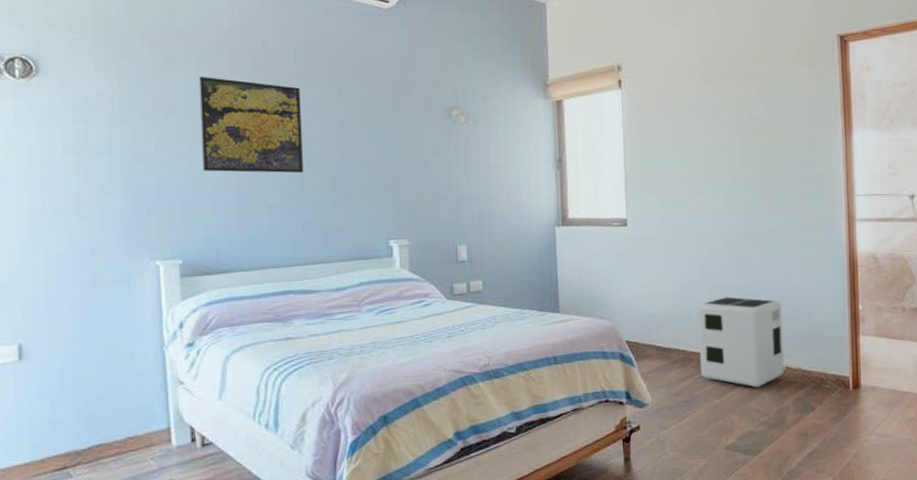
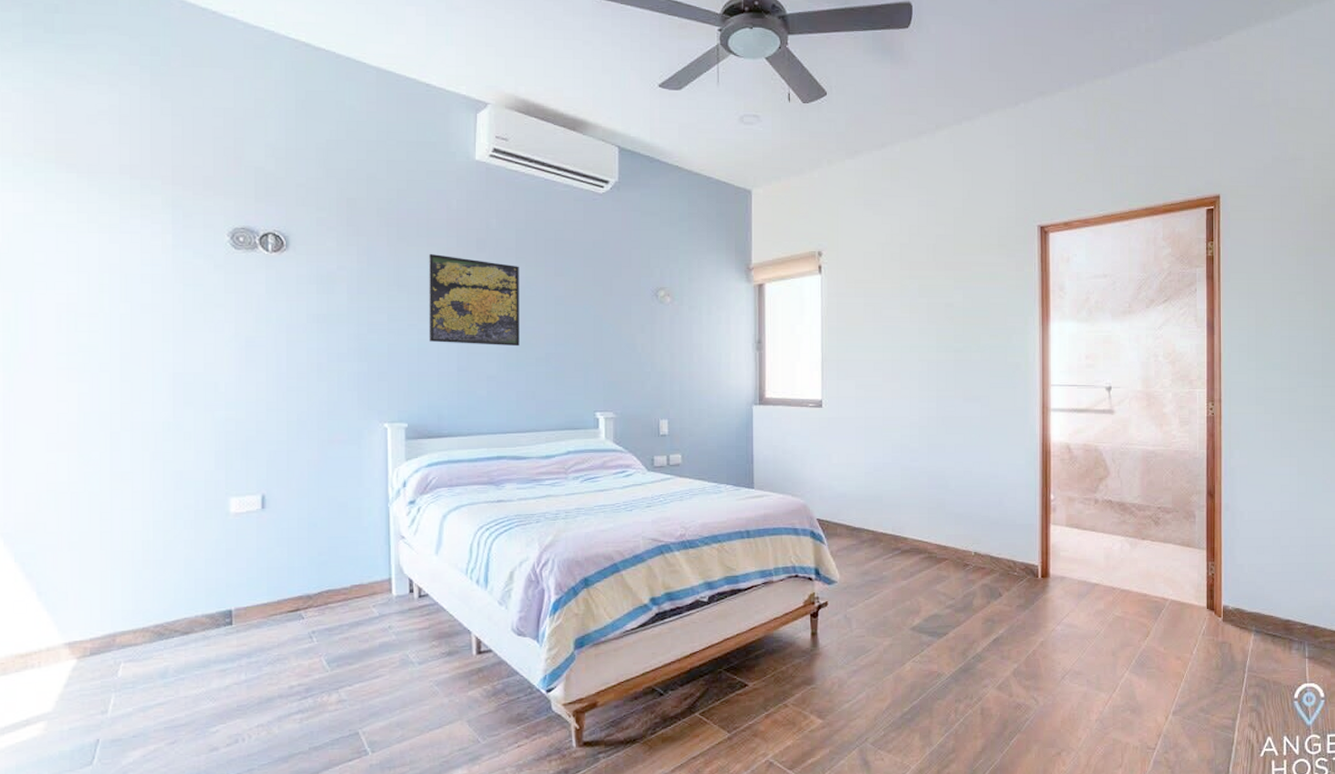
air purifier: present [698,296,784,388] -> none [888,480,972,571]

